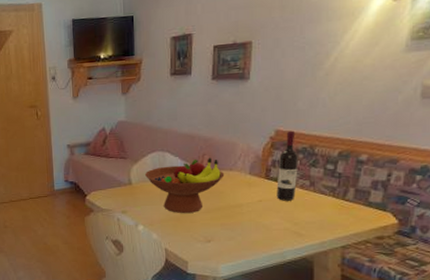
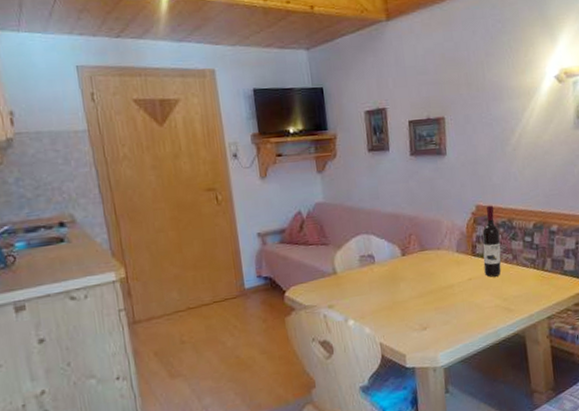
fruit bowl: present [144,158,225,213] -> none [350,237,433,302]

